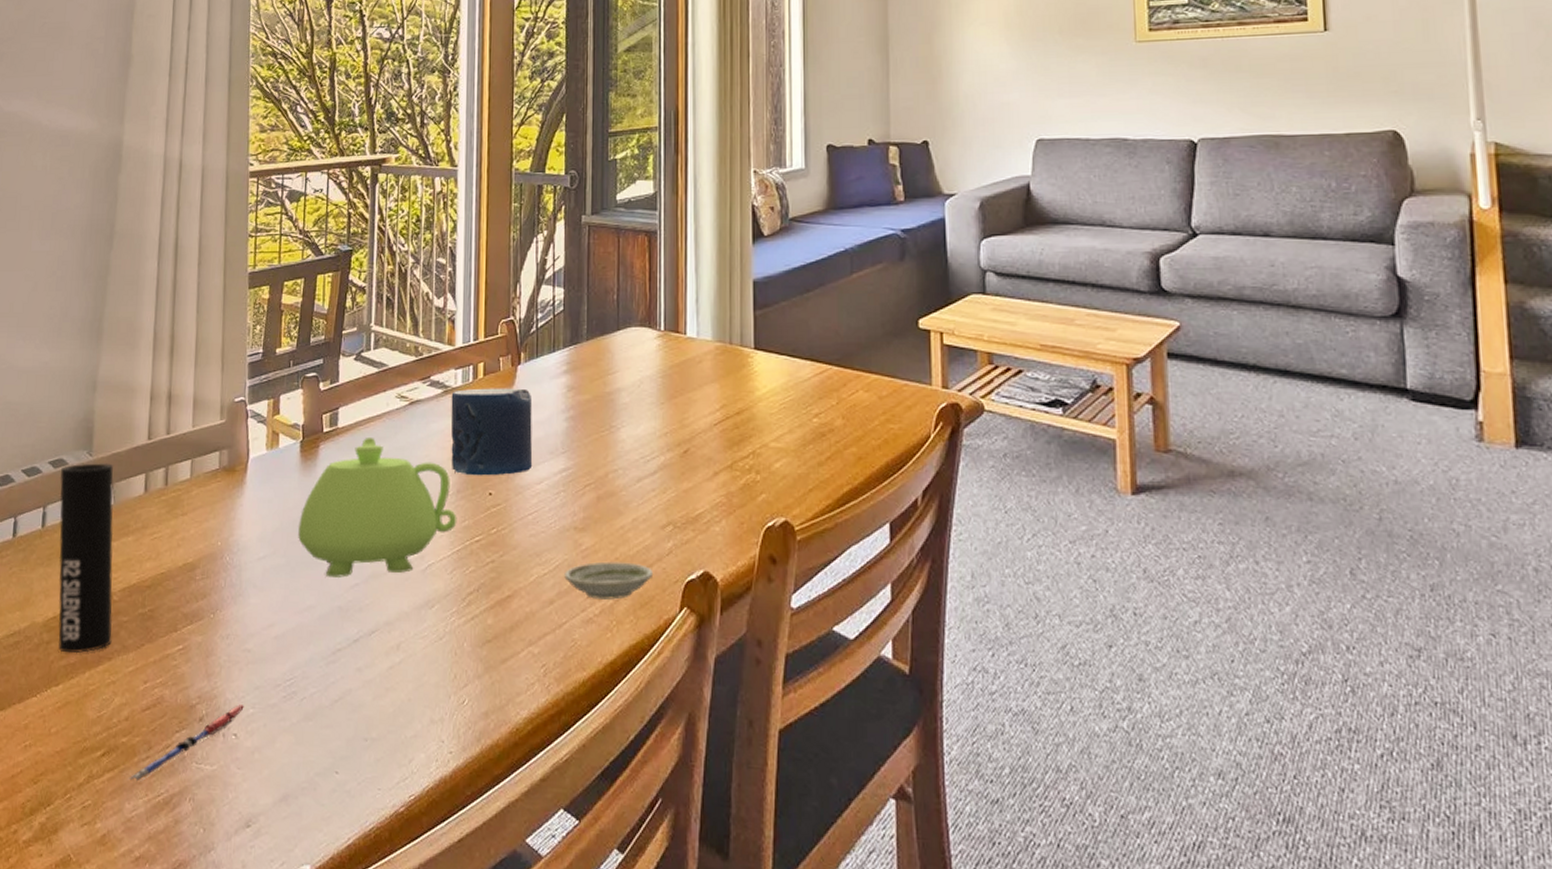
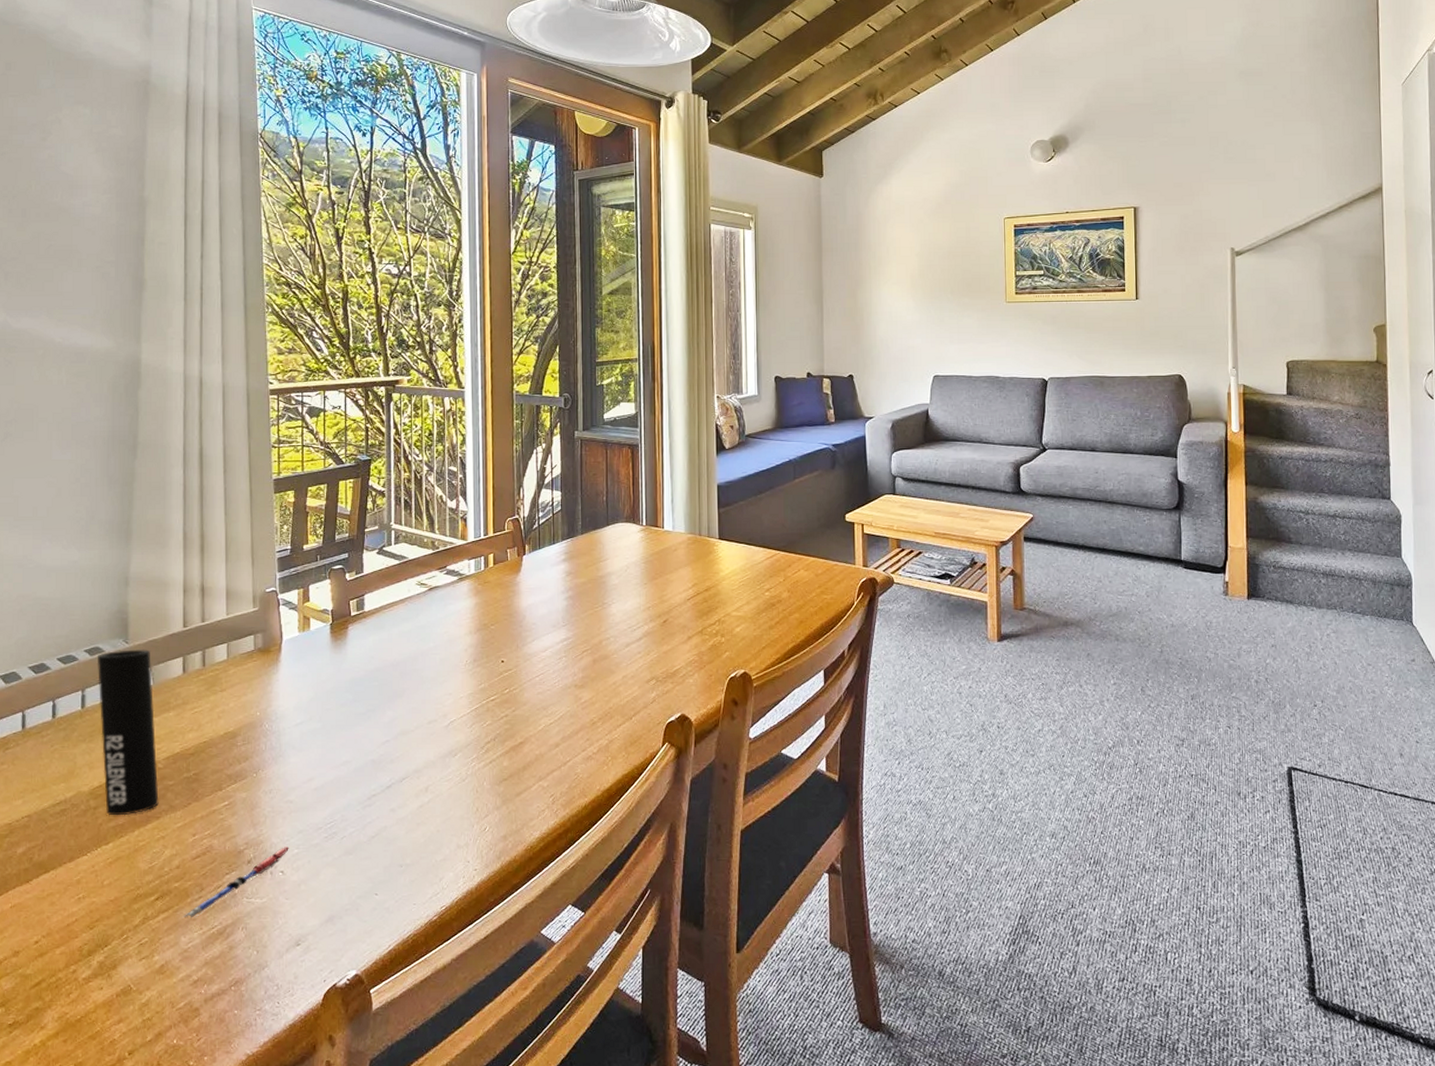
teapot: present [298,436,457,578] -> none [332,618,474,736]
candle: present [450,388,533,476] -> none [466,574,538,647]
saucer: present [564,561,654,600] -> none [567,710,641,741]

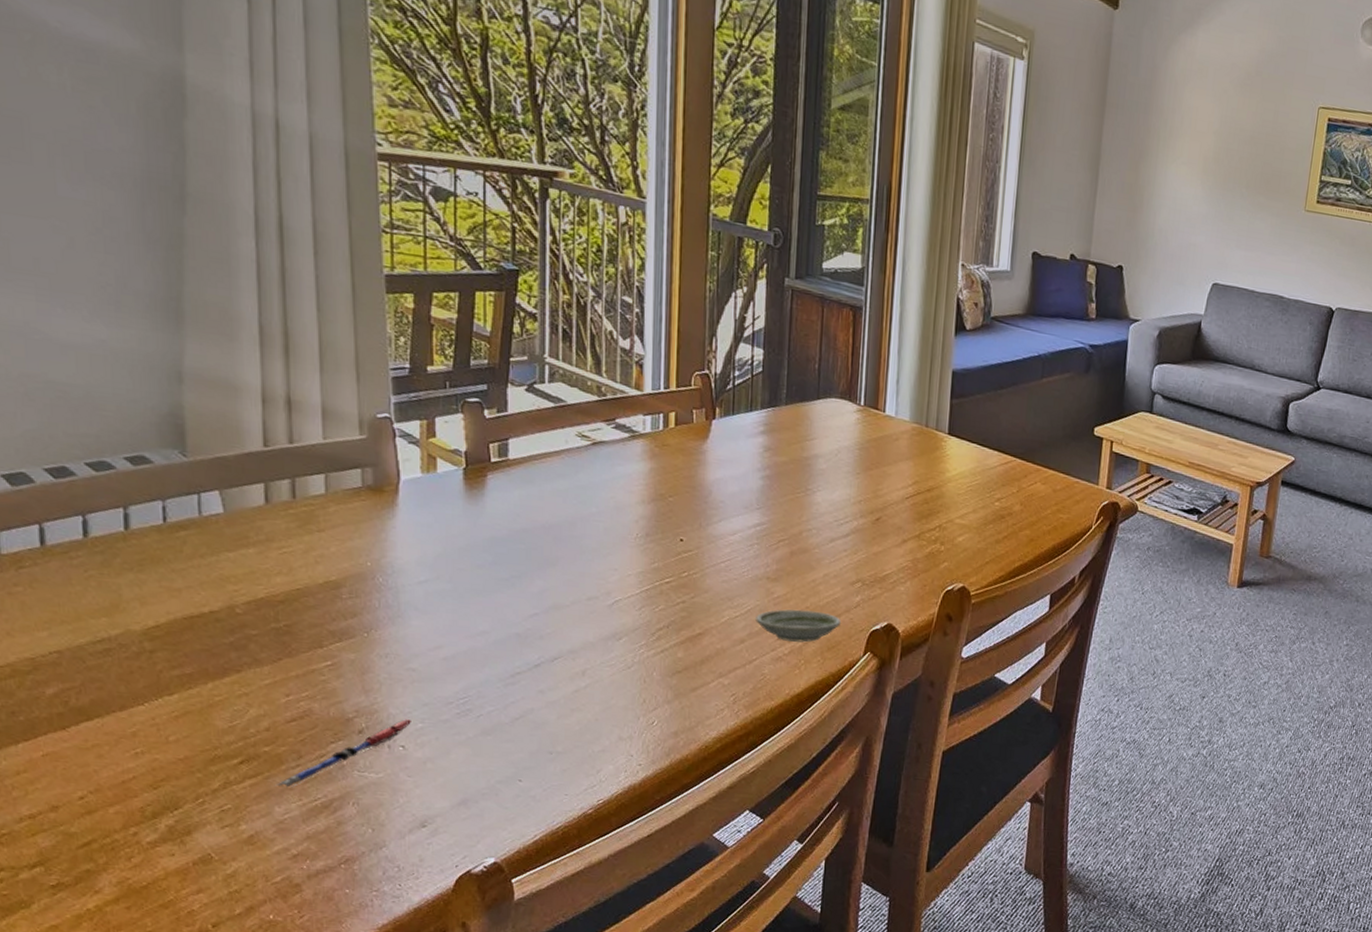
cup: present [97,649,159,816] -> none [143,463,239,665]
saucer: none [567,710,641,741] -> present [756,609,842,643]

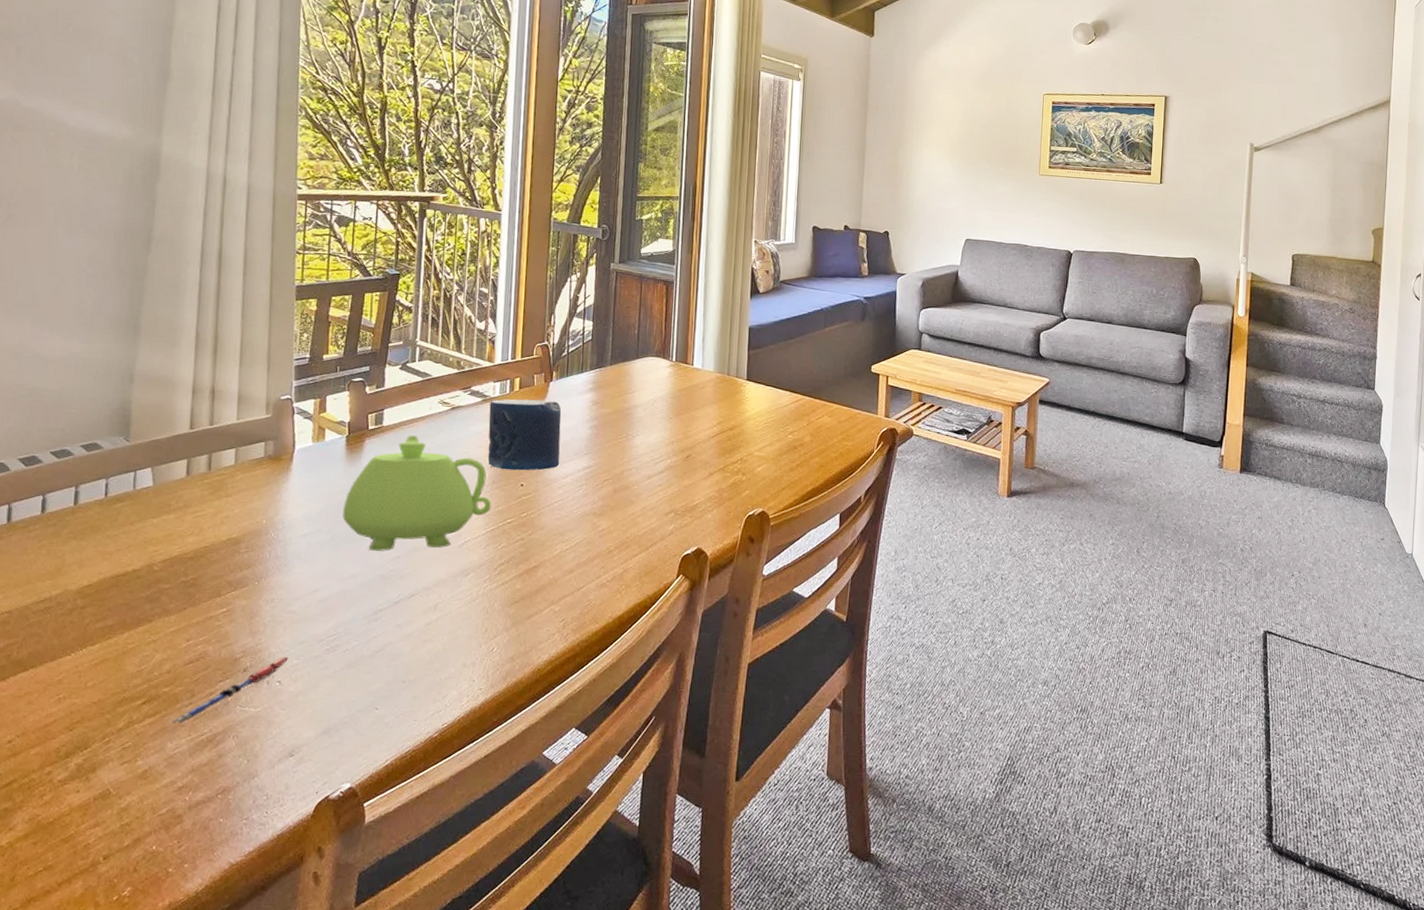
teapot: none [466,472,646,607] -> present [343,434,492,551]
candle: none [638,436,727,524] -> present [487,399,562,471]
saucer: present [756,609,842,643] -> none [583,540,657,569]

